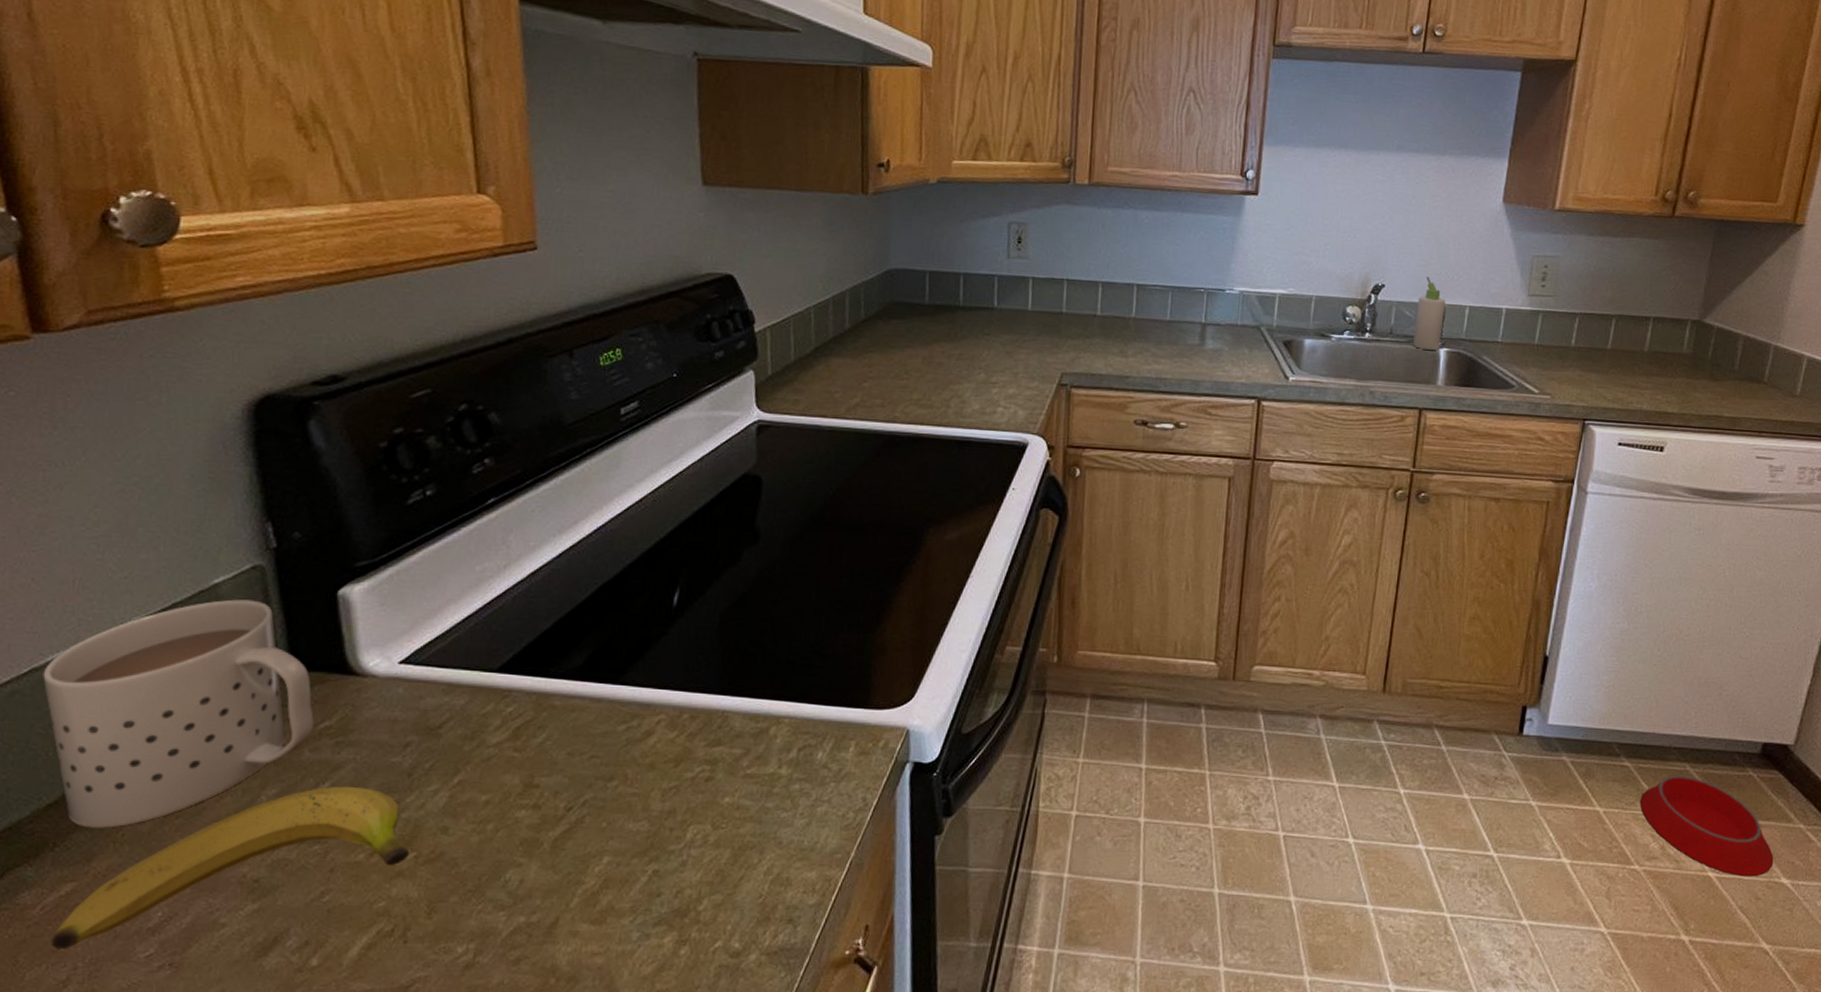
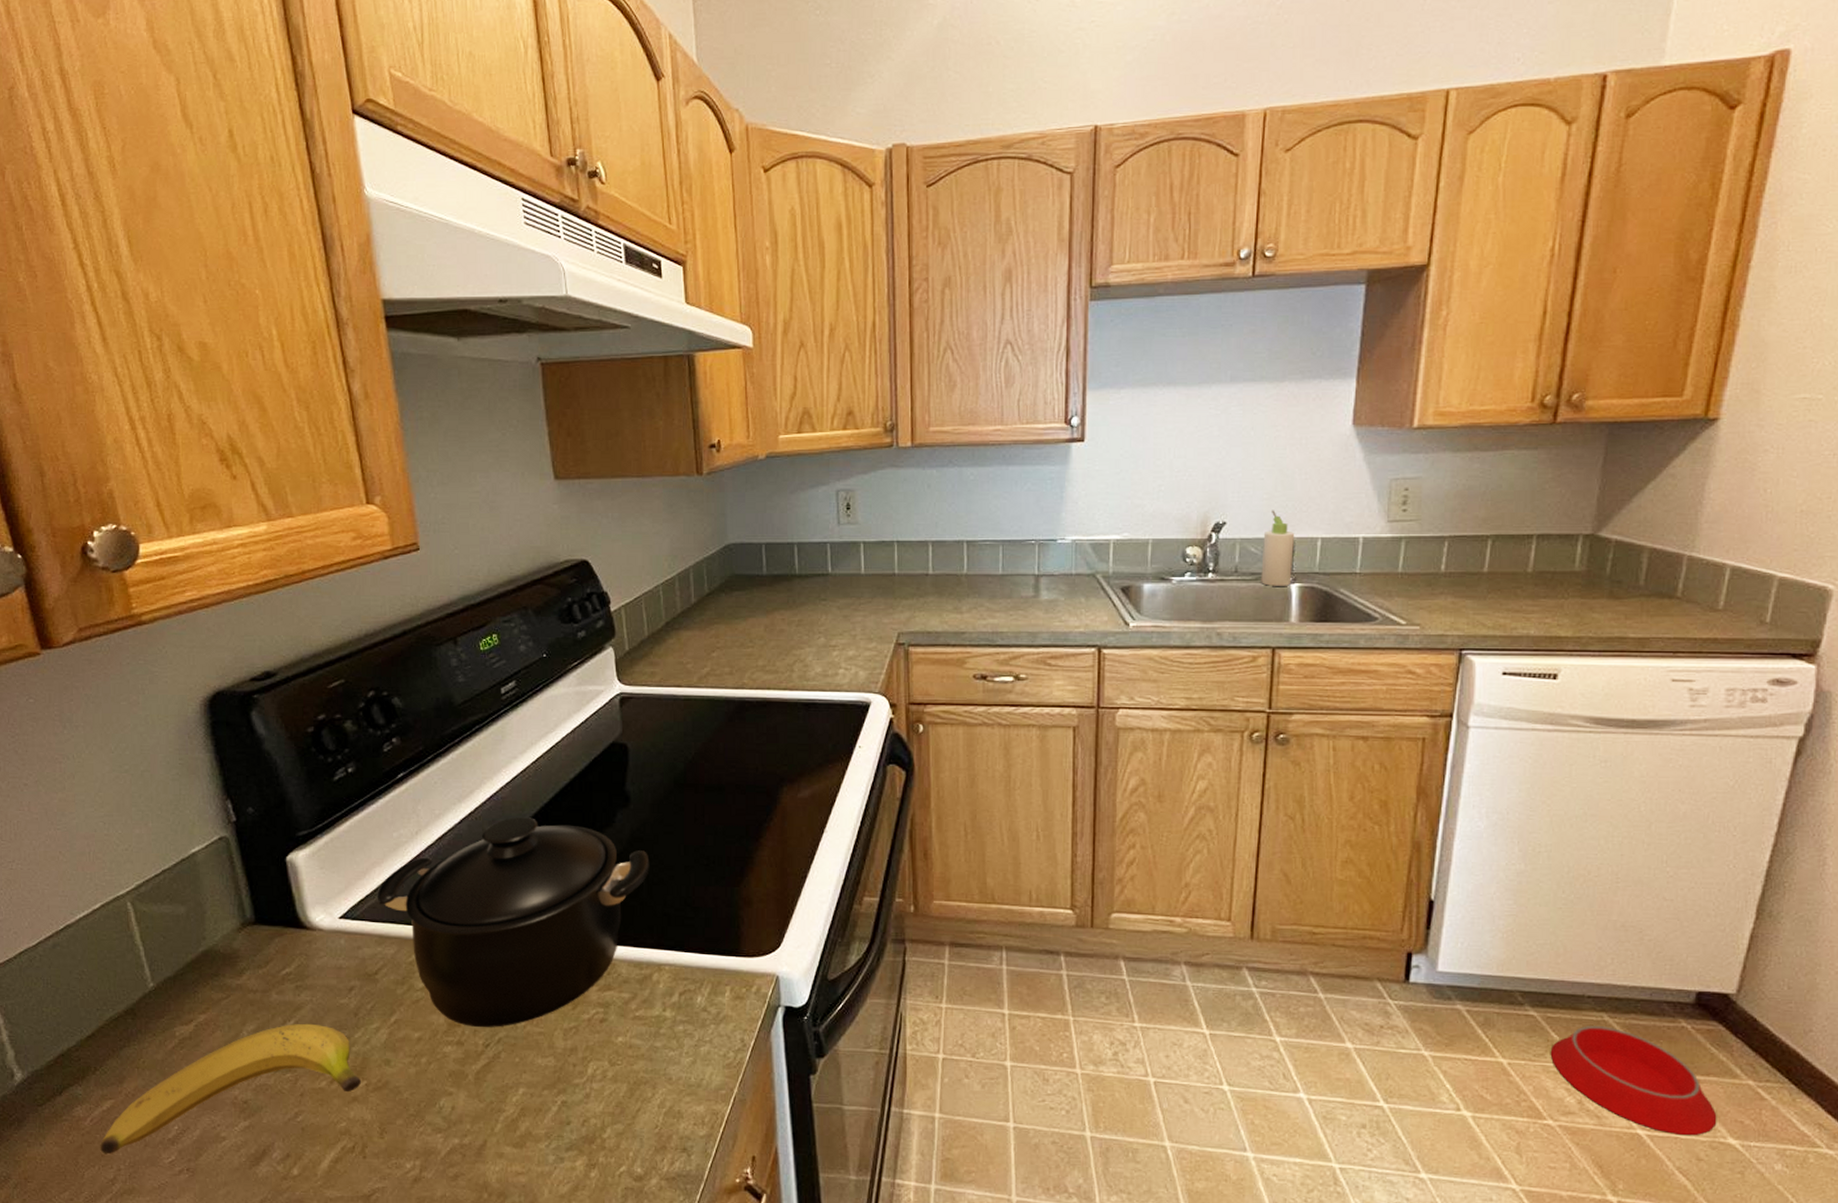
mug: present [42,599,315,828] -> none [74,866,278,1056]
saucepan: none [448,552,777,788] -> present [377,817,650,1027]

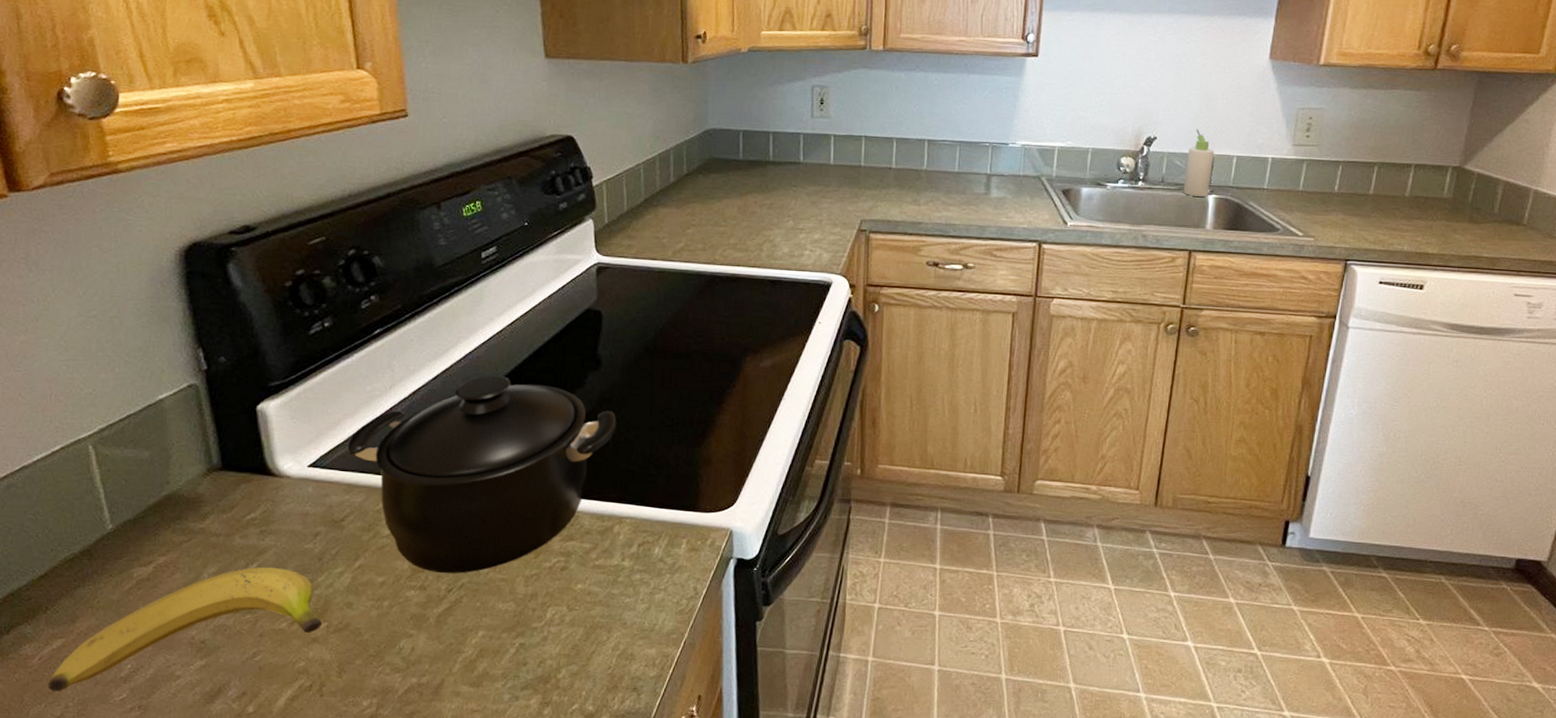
pet bowl: present [1550,1026,1717,1135] -> none [1396,586,1526,680]

